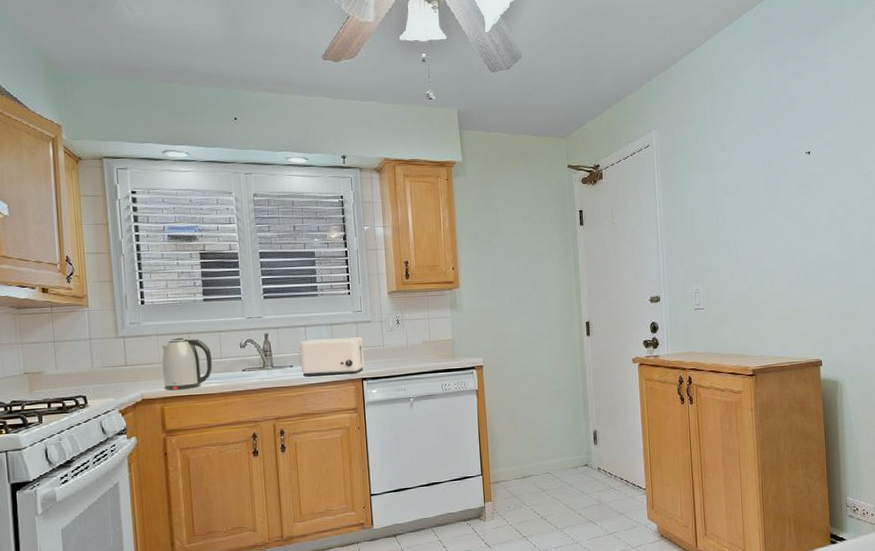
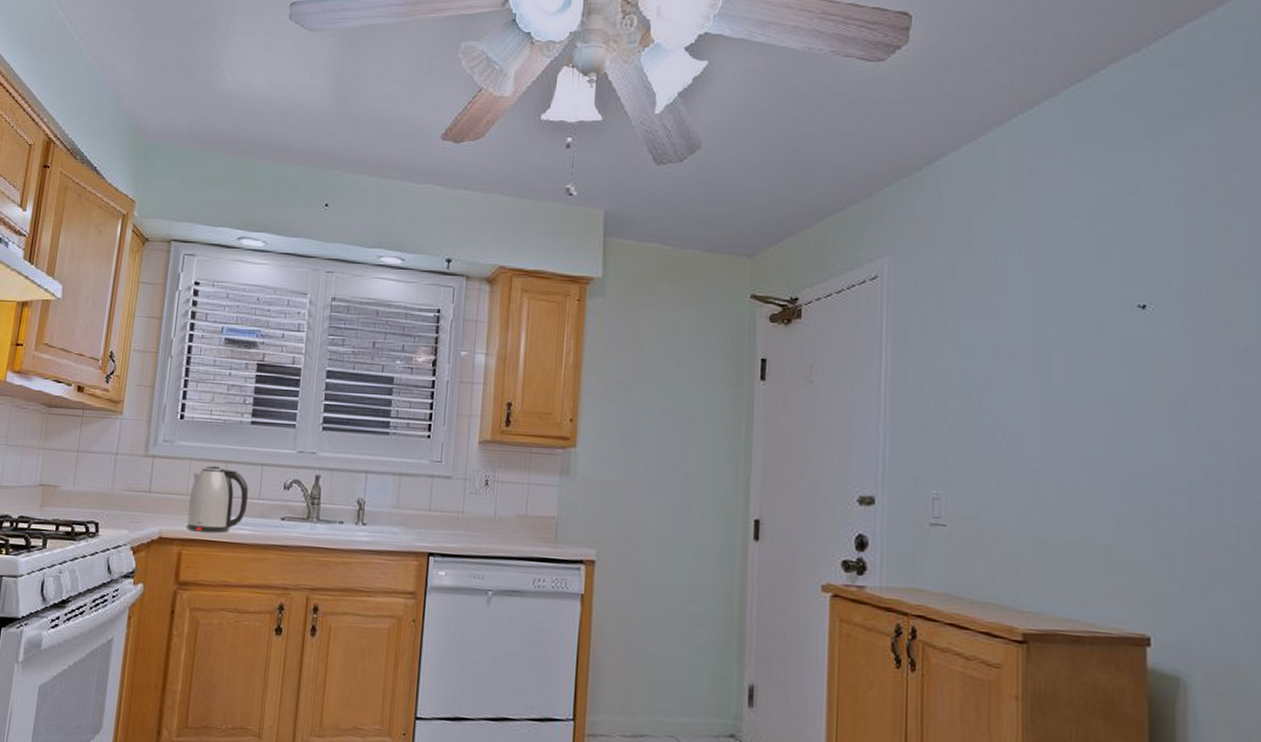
toaster: present [299,337,365,377] -> none [352,490,438,546]

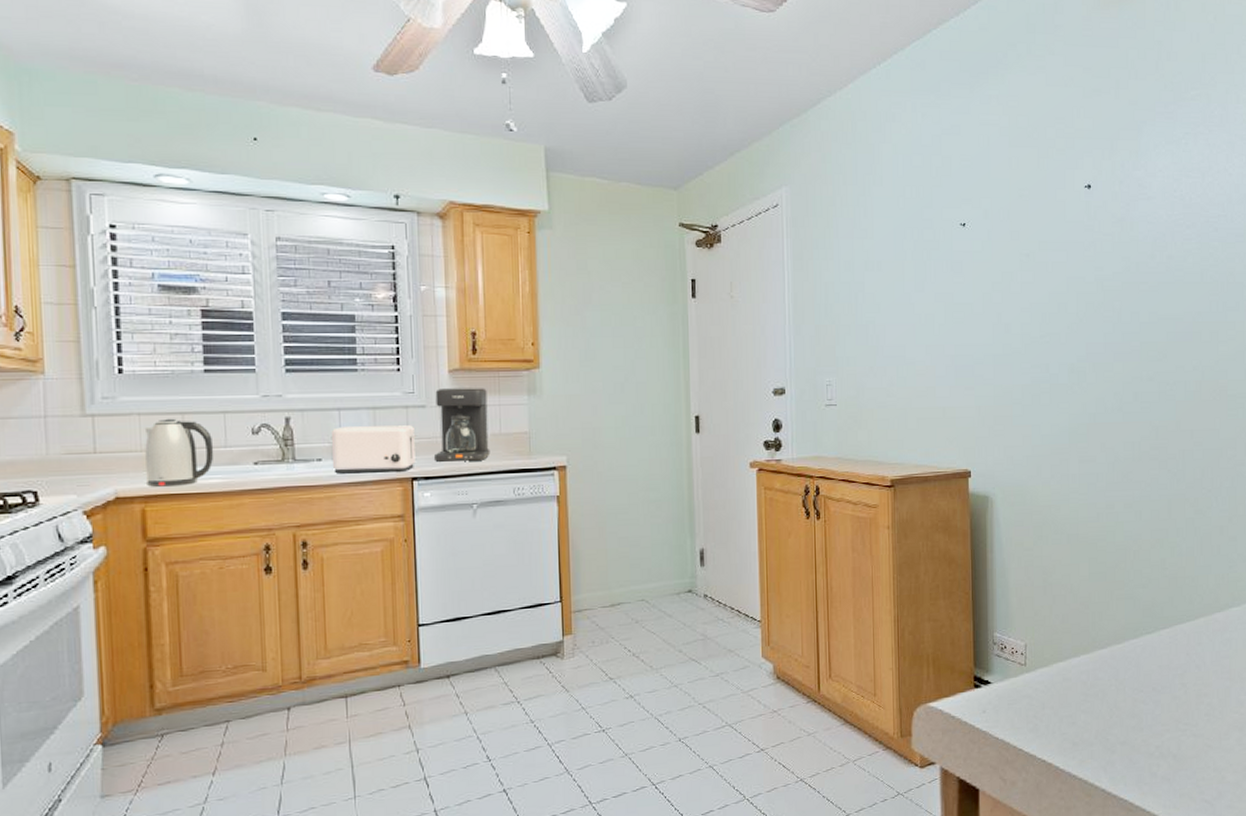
toaster: none [352,490,438,546] -> present [331,425,416,474]
coffee maker: none [454,460,517,543] -> present [435,388,490,462]

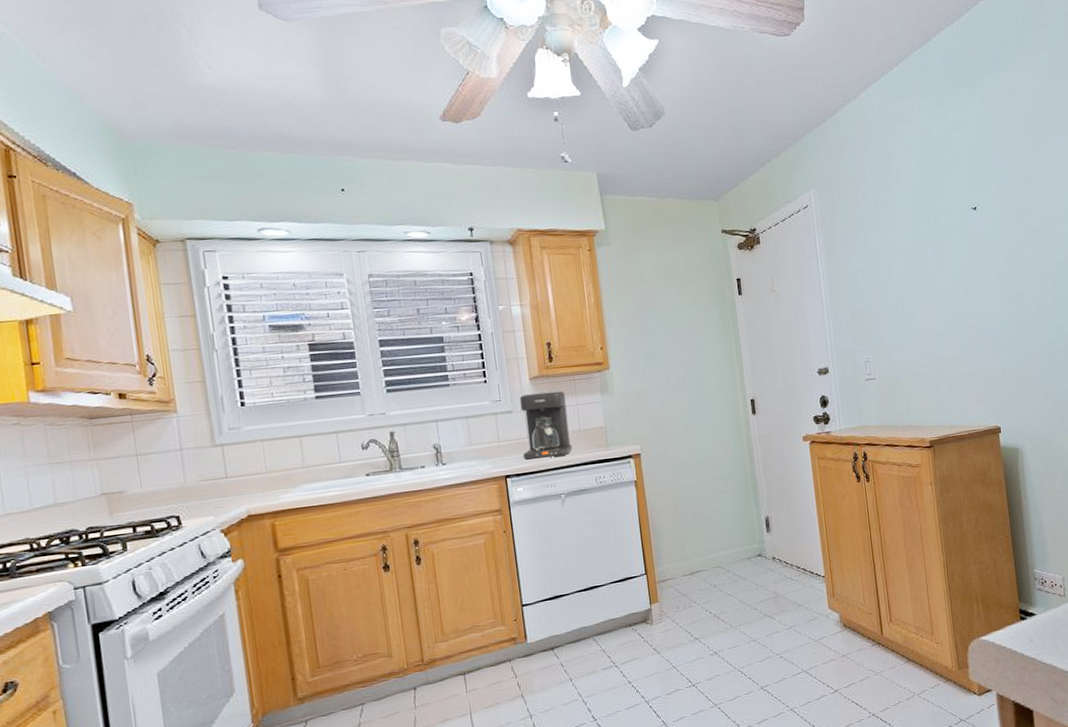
kettle: present [144,418,214,488] -> none [268,441,331,504]
toaster: present [331,425,416,474] -> none [431,430,507,478]

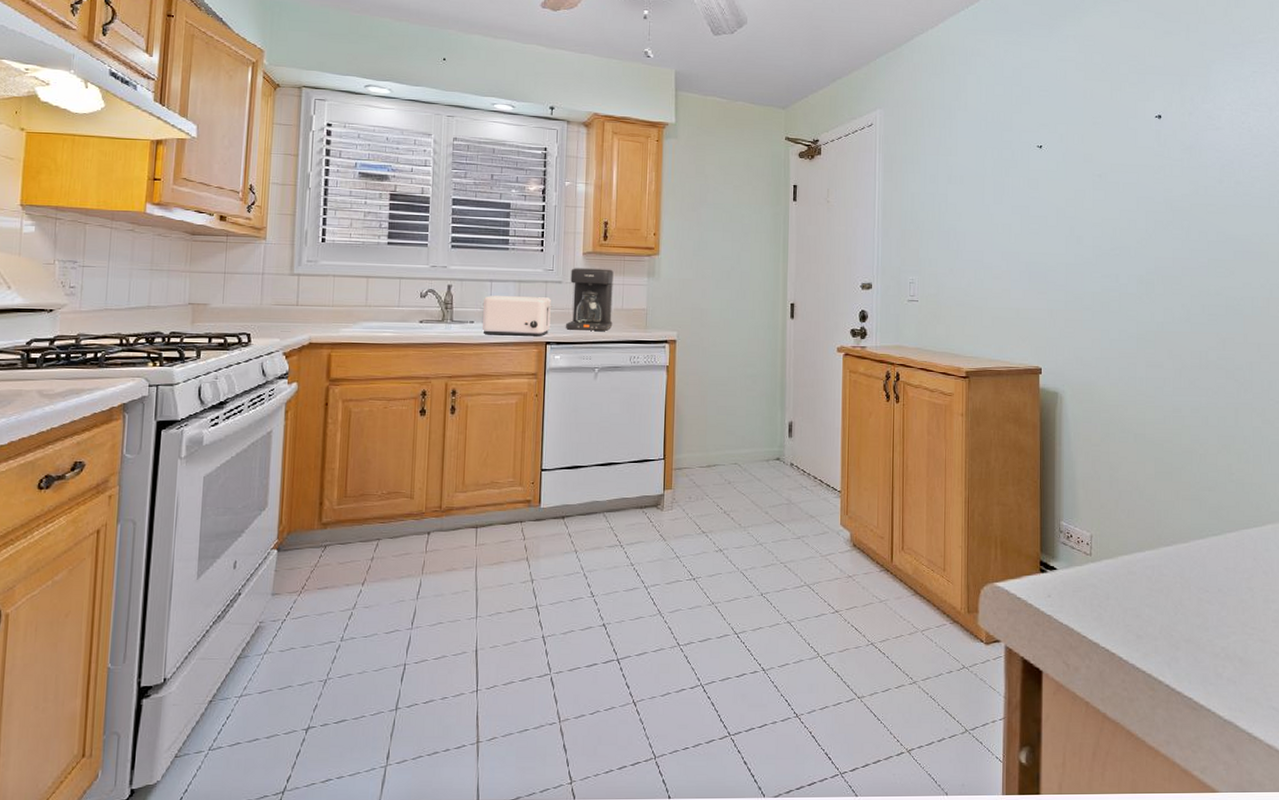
toaster: none [431,430,507,478] -> present [482,295,552,338]

